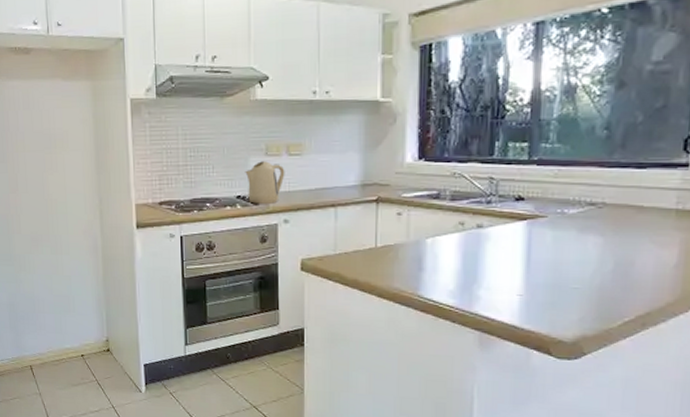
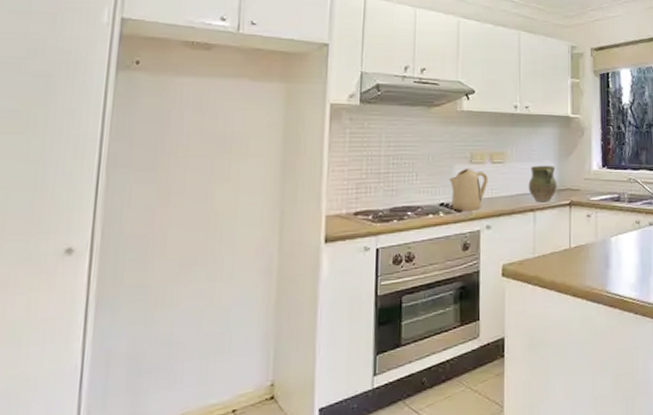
ceramic jug: none [328,158,362,198] -> present [528,166,557,203]

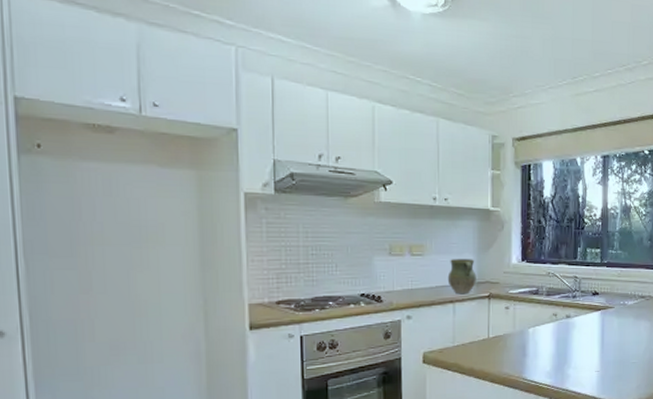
kettle: present [449,169,488,211] -> none [369,261,408,301]

